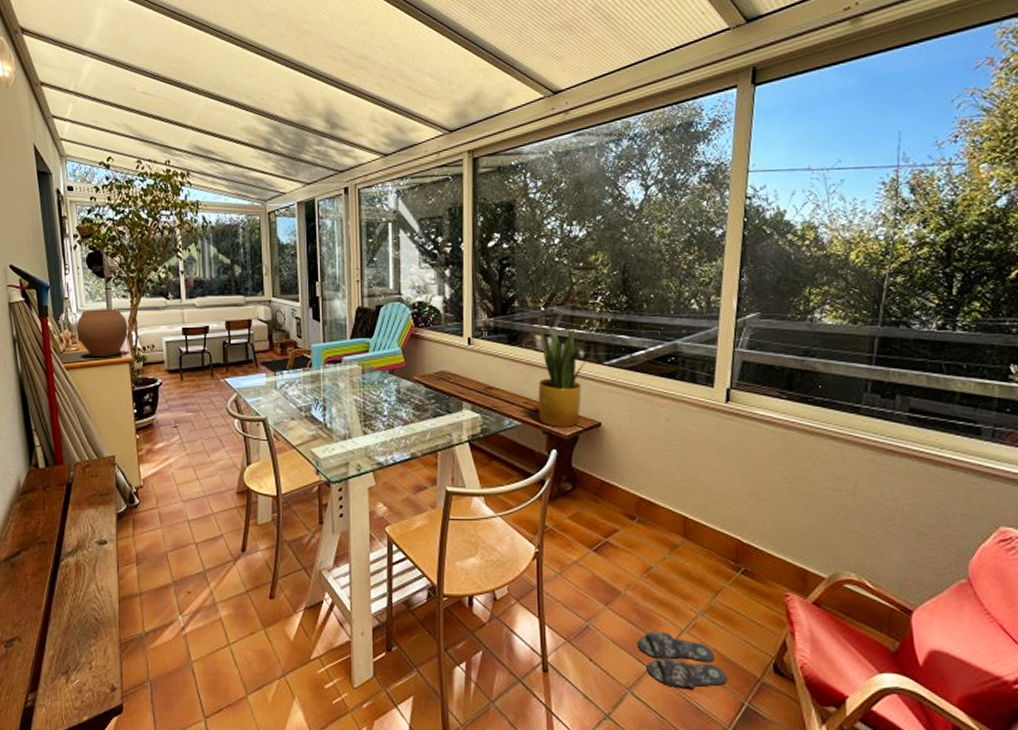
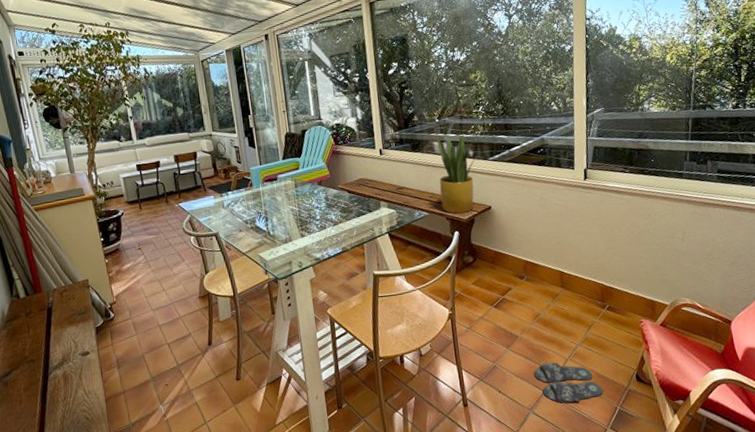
vase: present [76,309,128,358] -> none [40,154,88,198]

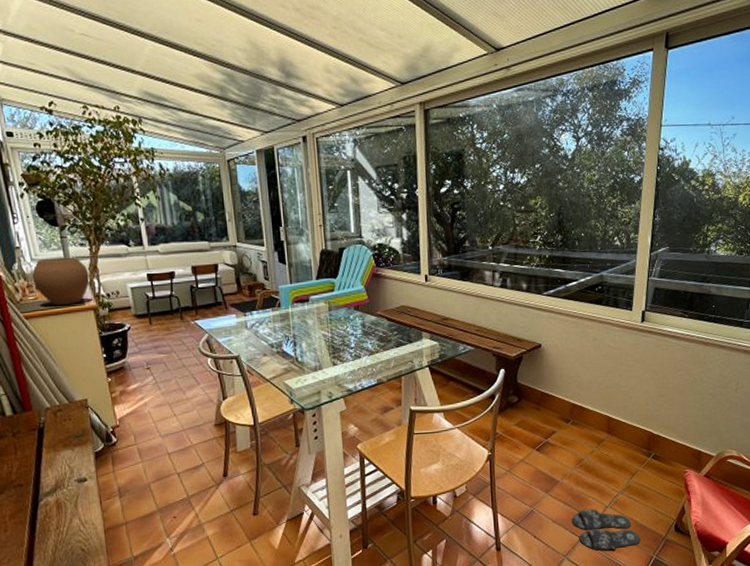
vase: none [40,154,88,198] -> present [32,257,90,306]
planter: present [435,130,478,214] -> none [487,260,531,350]

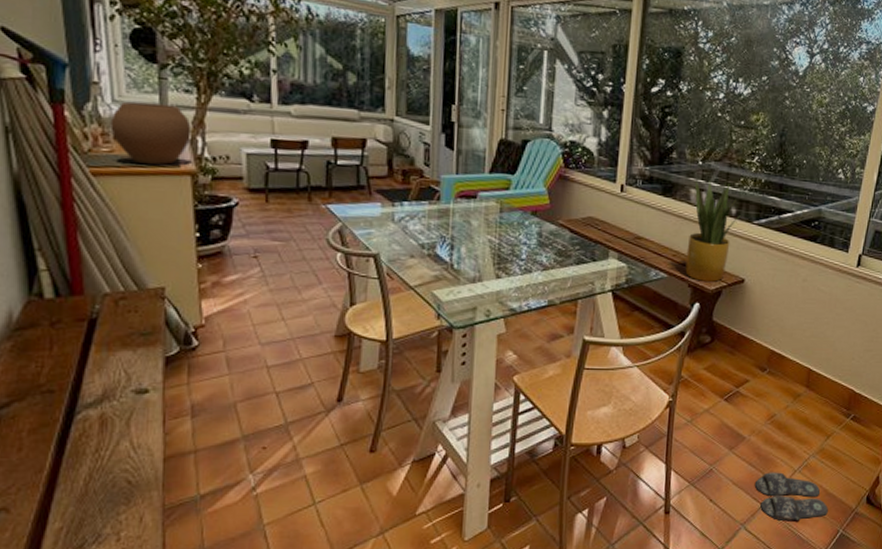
planter: none [487,260,531,350] -> present [685,181,741,282]

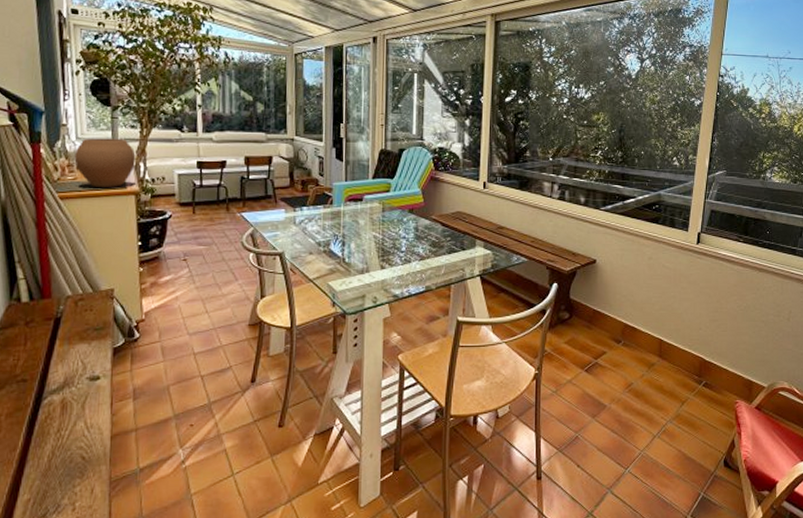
planter: present [685,181,741,282] -> none [543,174,589,263]
slippers: present [755,472,828,522] -> none [618,438,688,485]

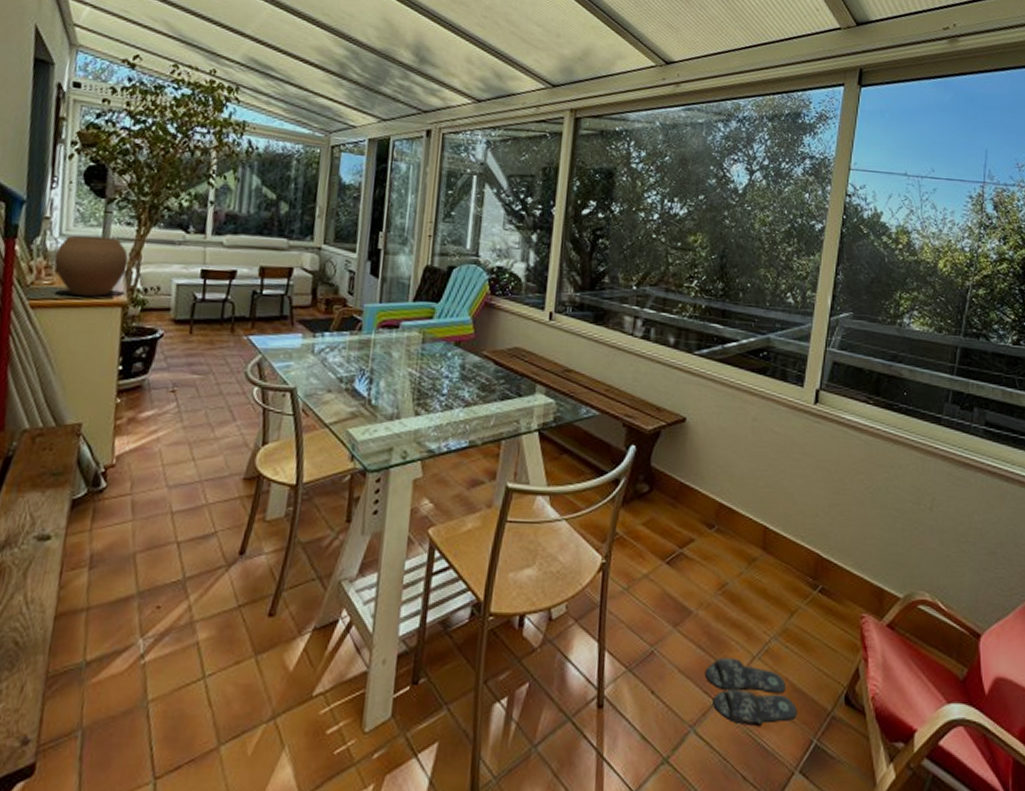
slippers: none [618,438,688,485] -> present [706,658,797,725]

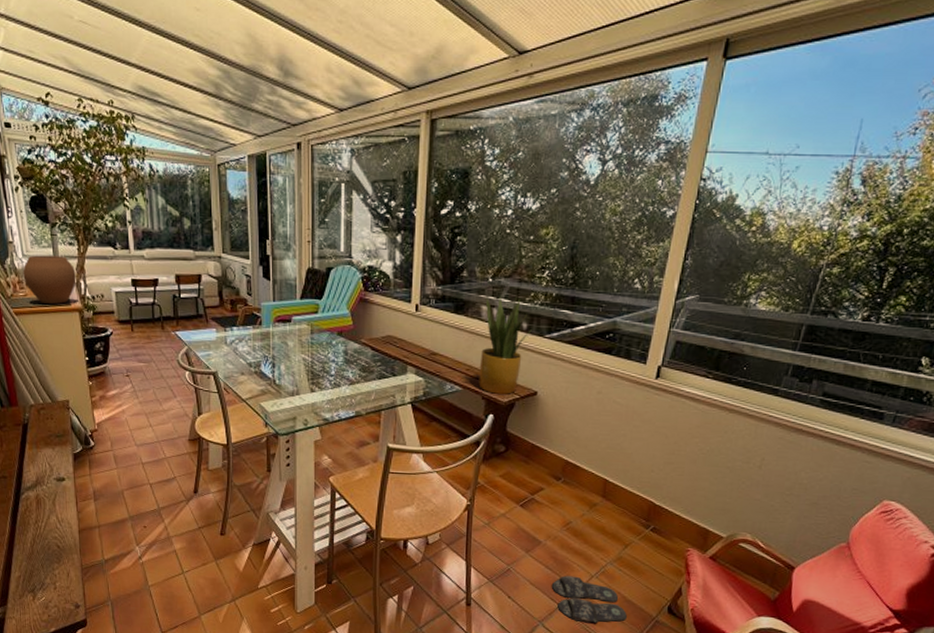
planter: none [619,307,680,421] -> present [478,296,532,394]

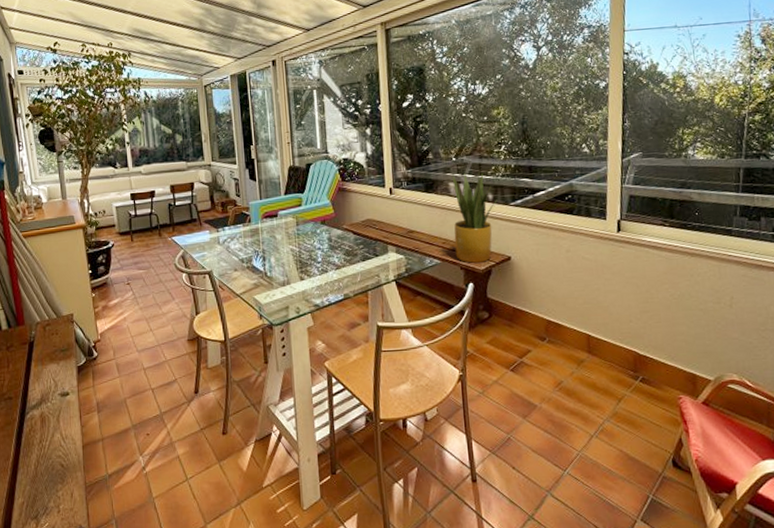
vase: present [23,255,76,305] -> none [31,179,80,226]
slippers: present [552,575,627,623] -> none [554,438,634,488]

